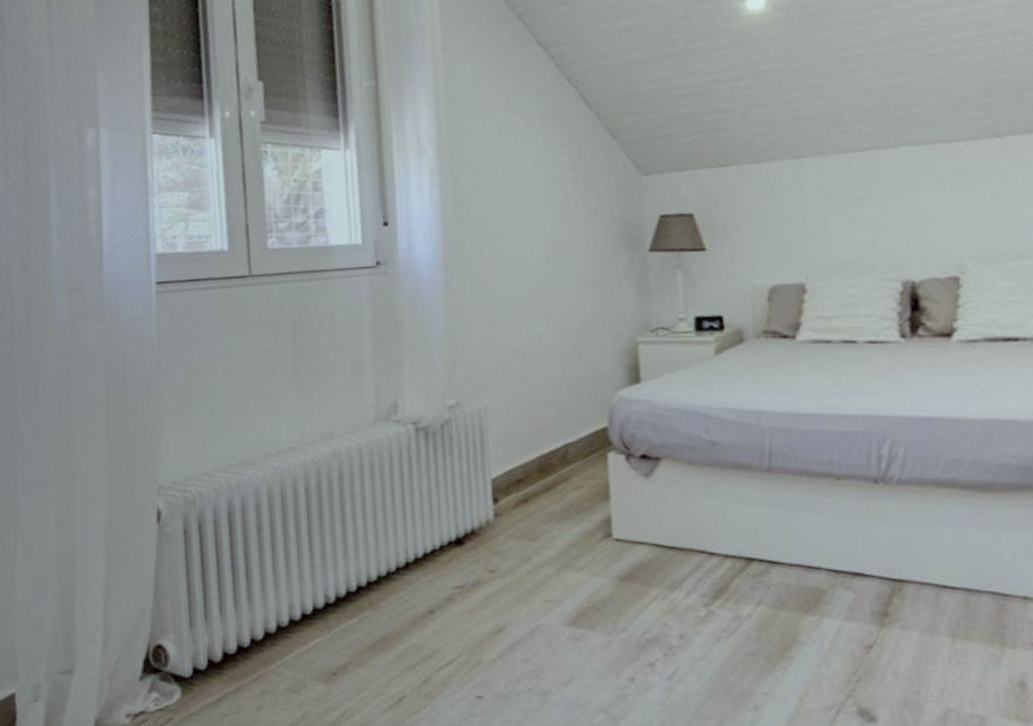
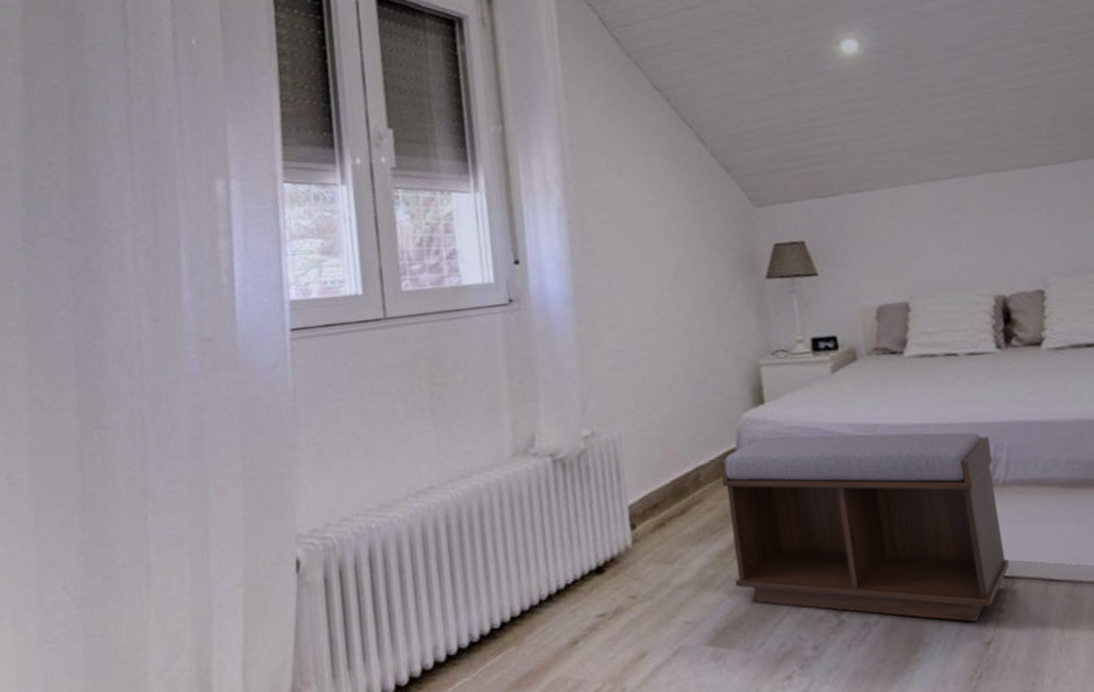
bench: none [590,418,900,624] -> present [720,432,1010,622]

